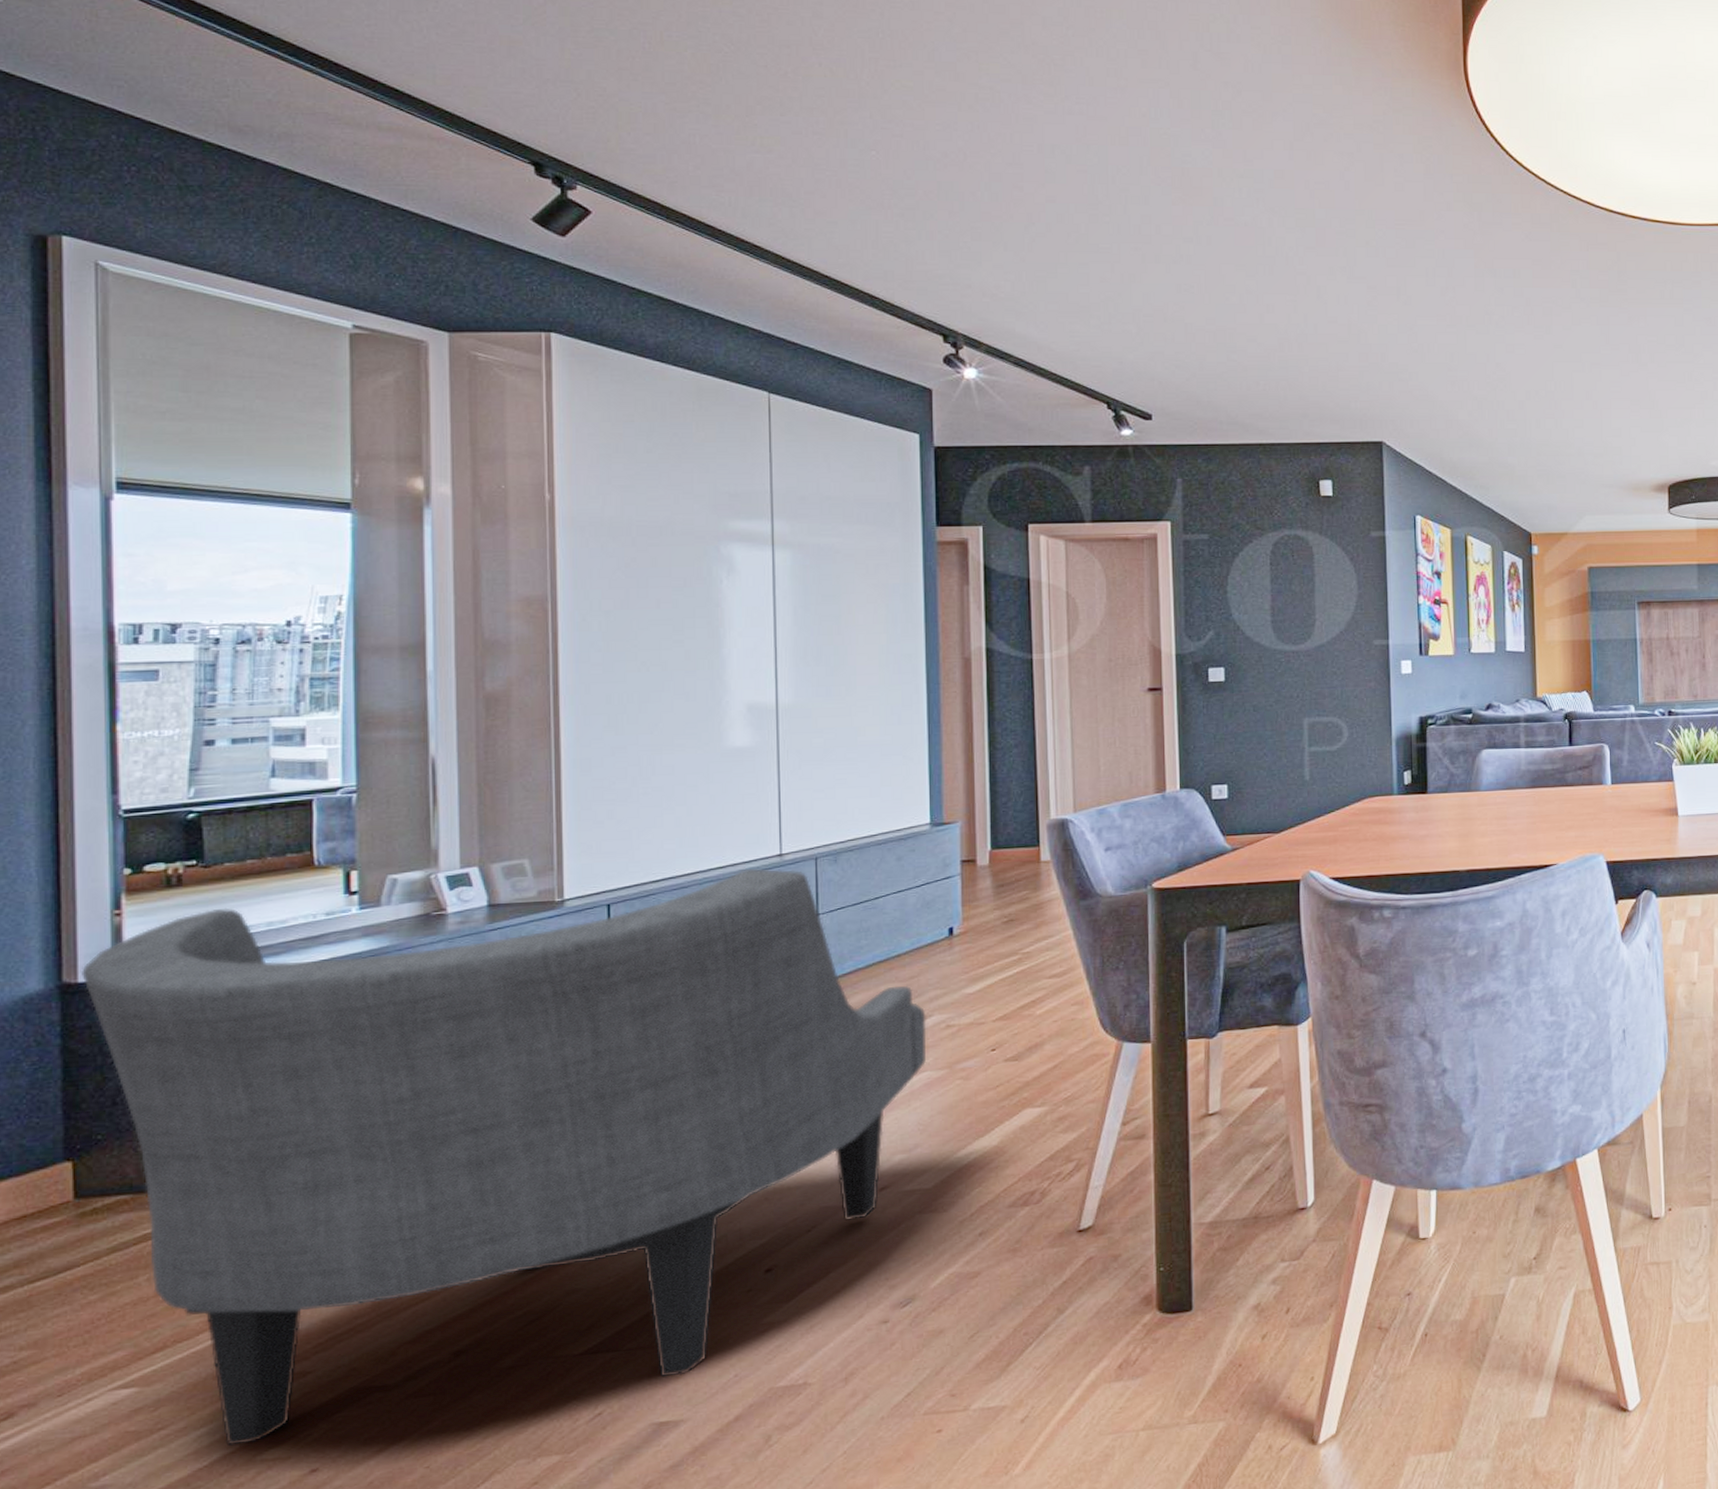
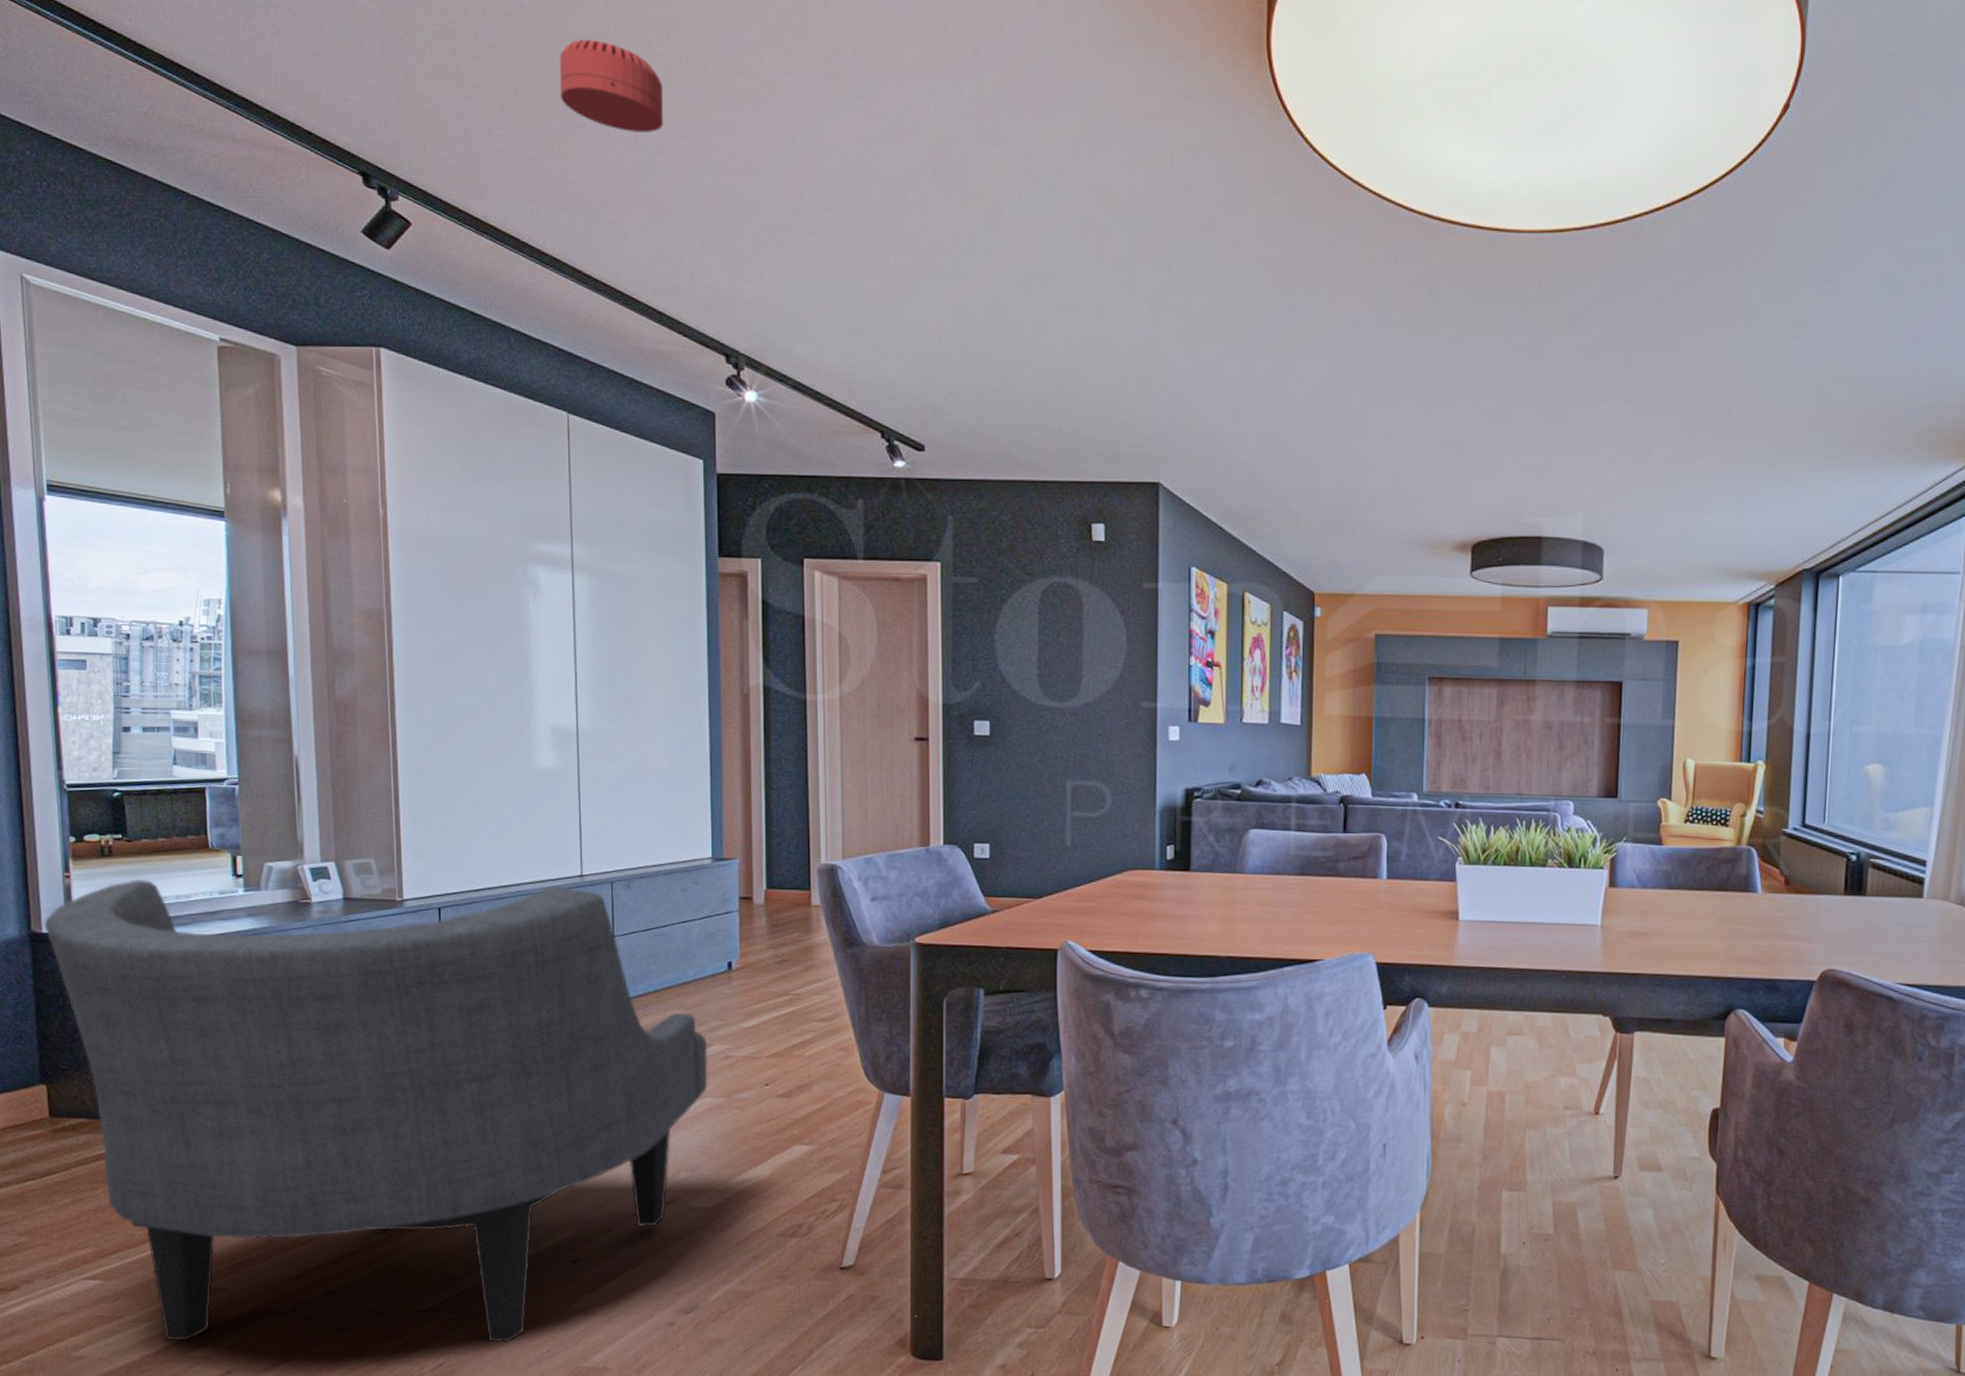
smoke detector: none [762,43,877,130] -> present [559,39,664,132]

